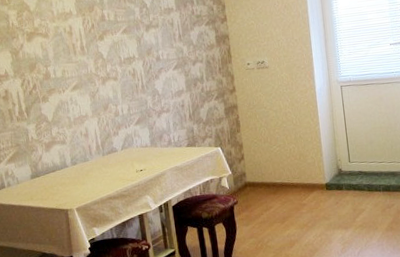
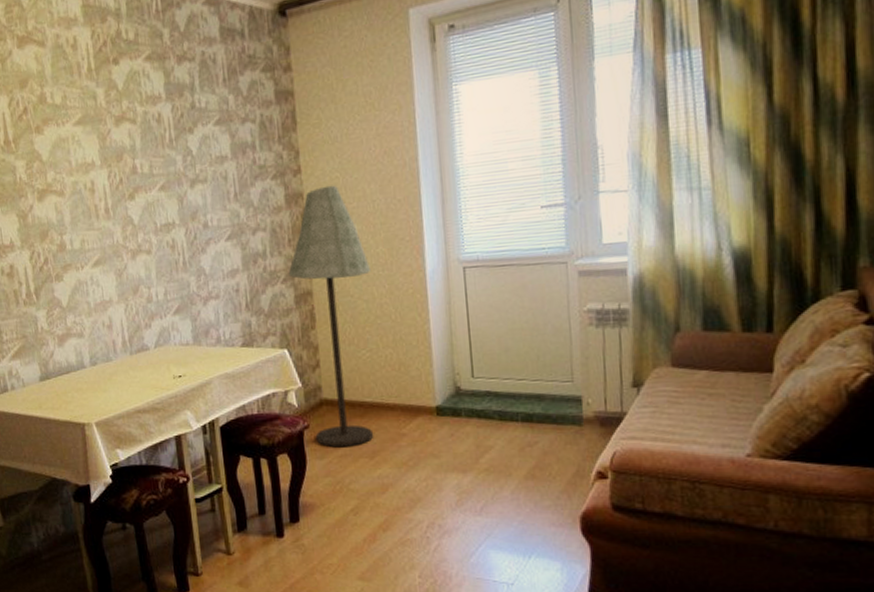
floor lamp: none [219,29,283,216] -> present [288,185,373,448]

